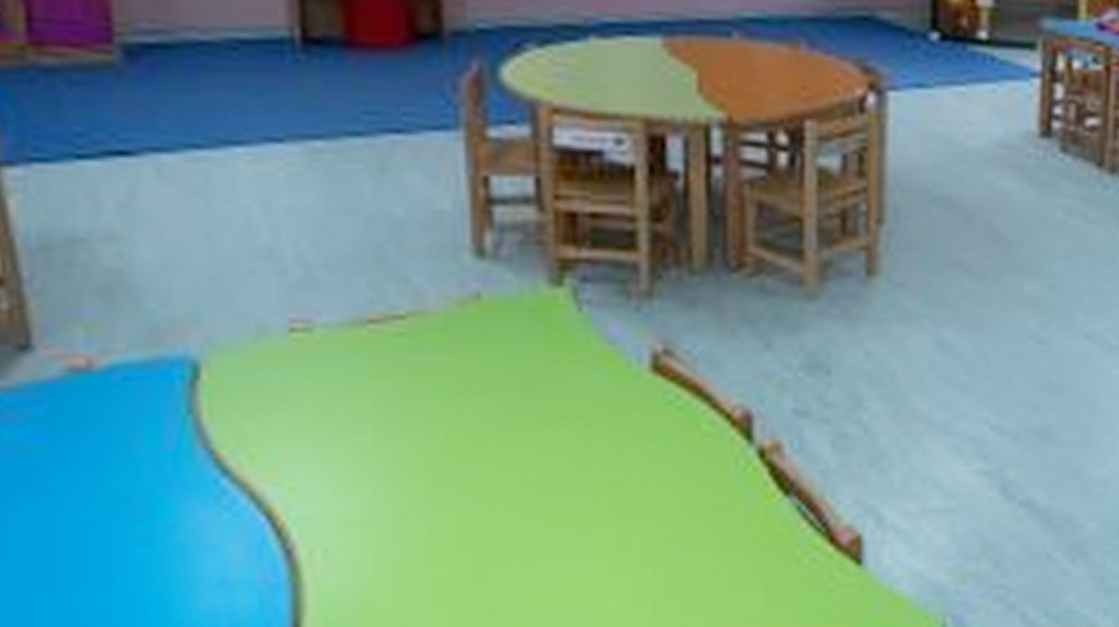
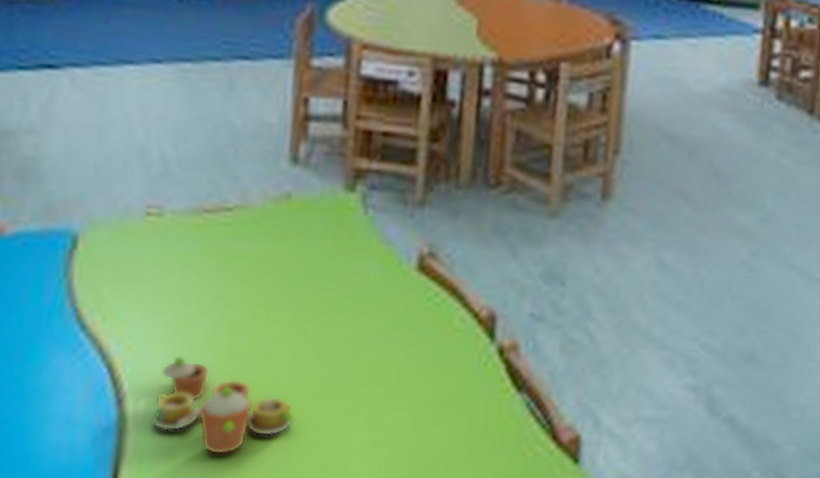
toy tea set: none [332,492,517,601] -> present [150,354,294,455]

